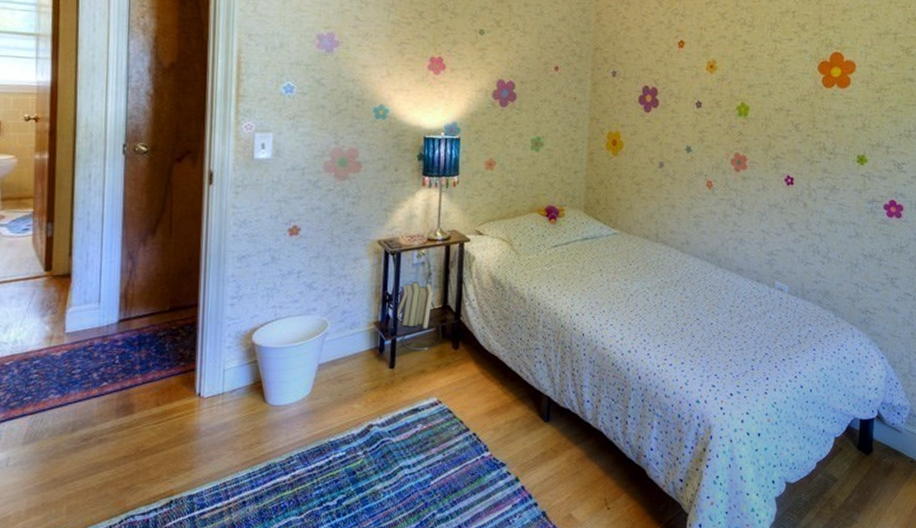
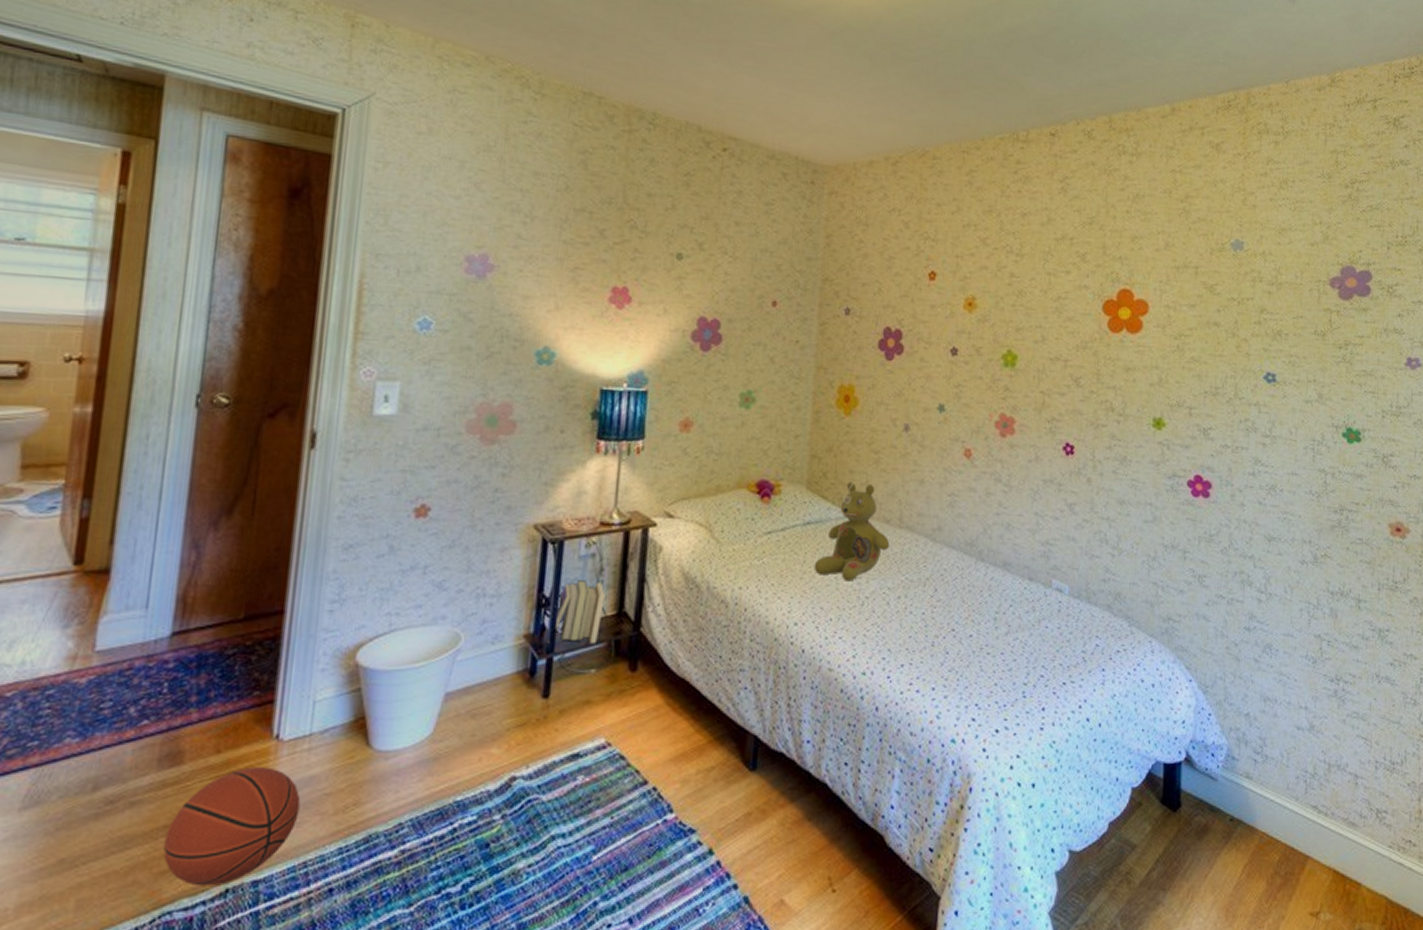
basketball: none [125,416,219,498] -> present [163,767,301,886]
stuffed bear: none [590,207,649,283] -> present [813,482,890,582]

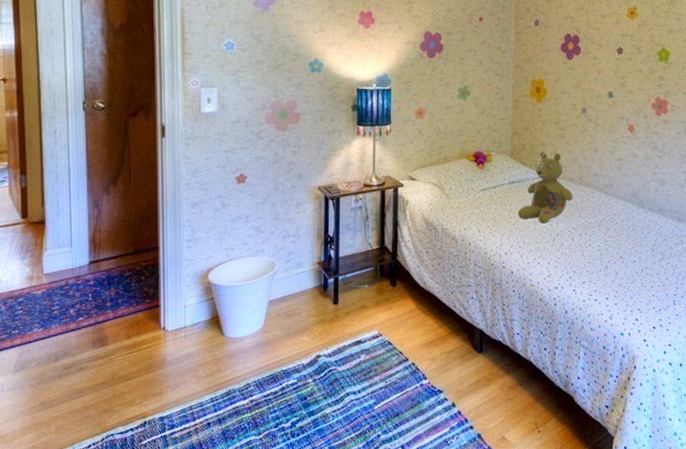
basketball: present [163,767,301,886] -> none [103,347,184,420]
books: present [546,580,605,644] -> none [333,225,371,268]

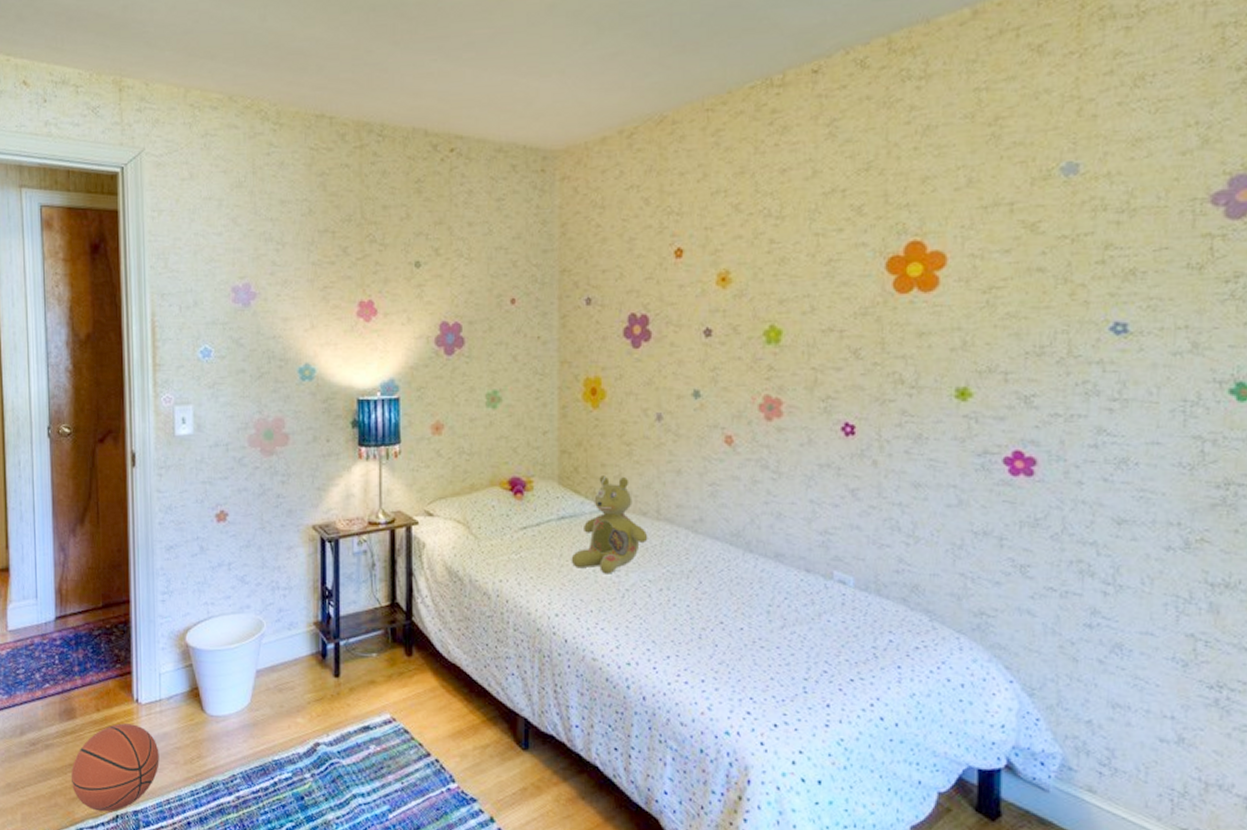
basketball: none [103,347,184,420] -> present [71,723,160,812]

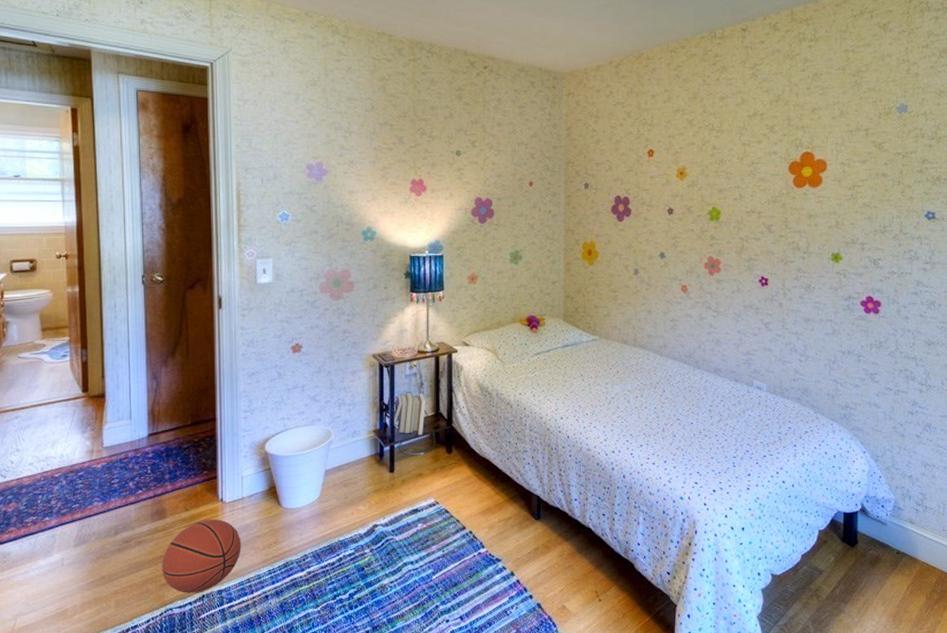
books: none [332,574,379,631] -> present [388,392,426,435]
stuffed bear: present [571,475,648,574] -> none [572,314,628,387]

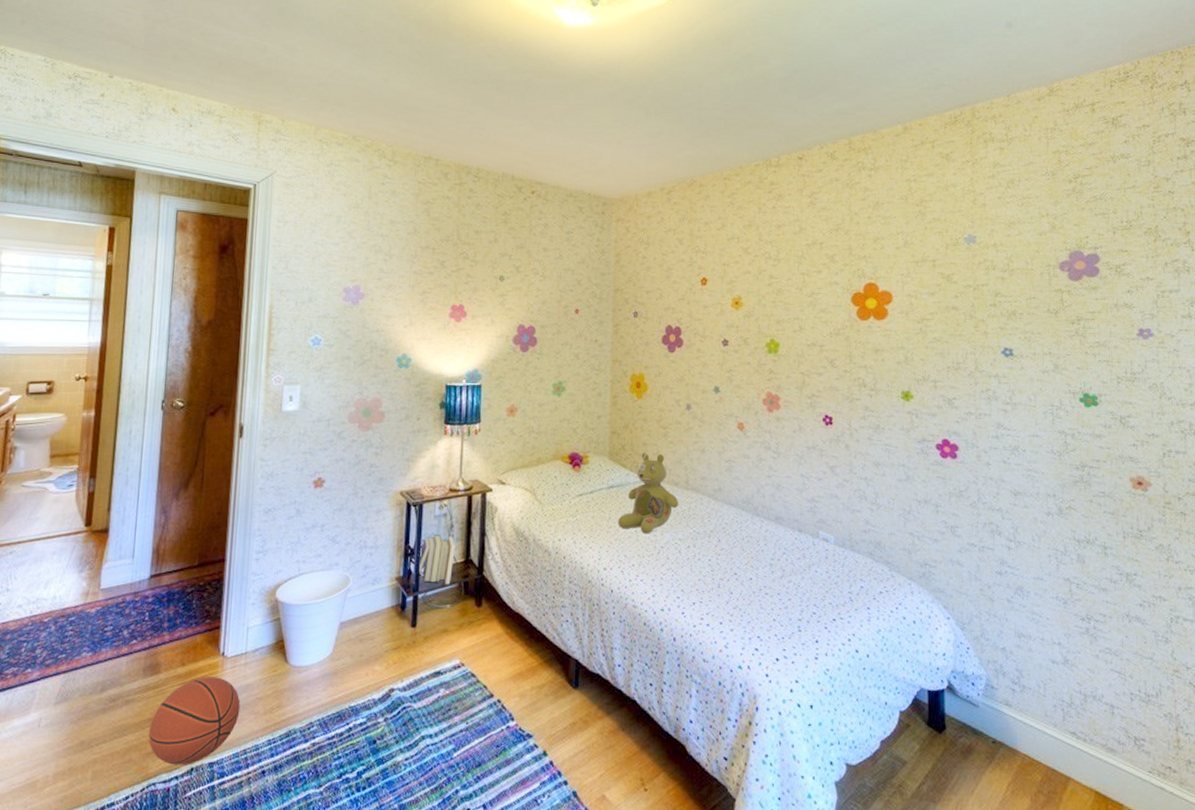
stuffed bear: none [572,314,628,387] -> present [617,453,679,534]

